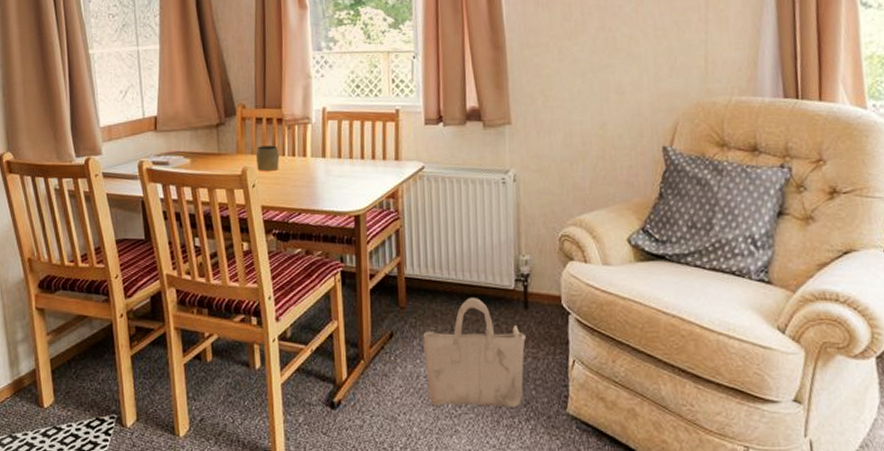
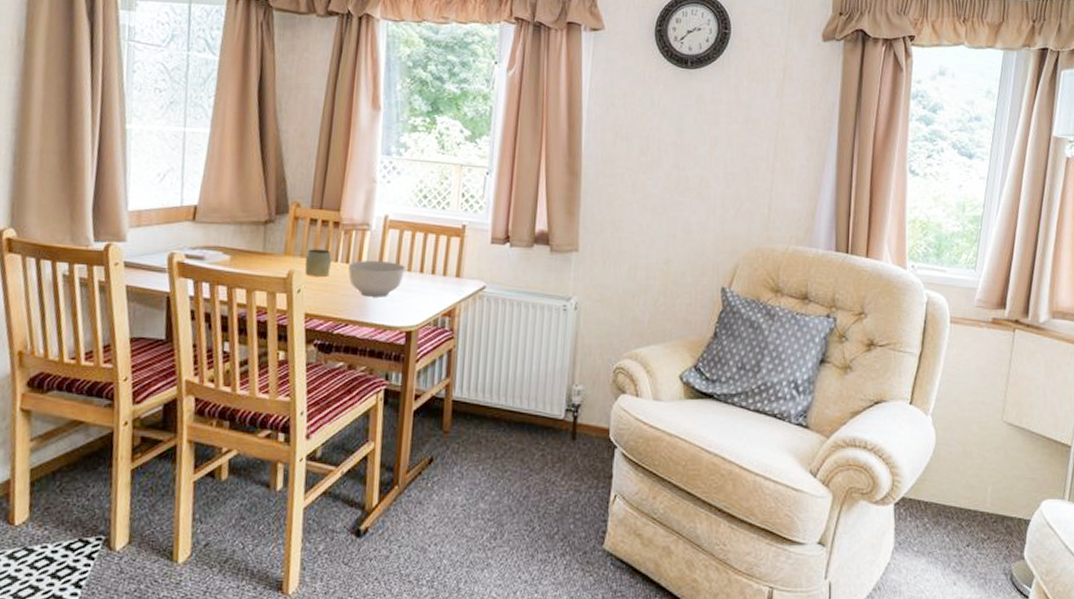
bowl: none [294,151,347,186] -> present [348,260,405,297]
handbag: present [423,298,526,408] -> none [463,426,570,542]

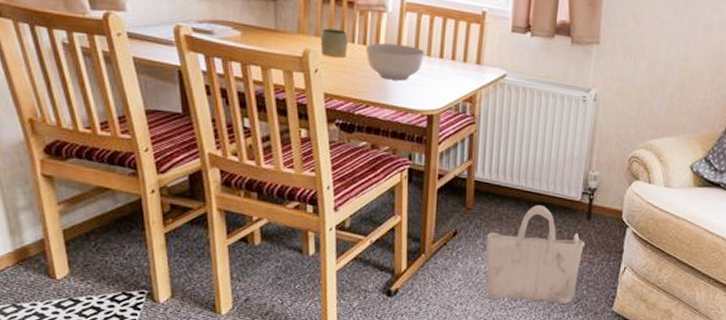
handbag: none [463,426,570,542] -> present [486,205,585,304]

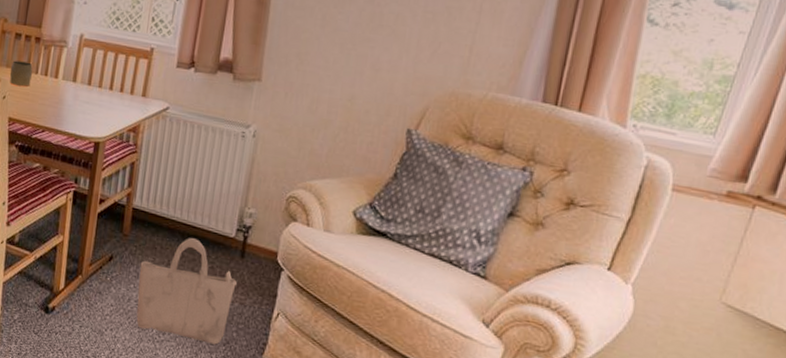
bowl: present [365,43,424,81] -> none [46,74,96,109]

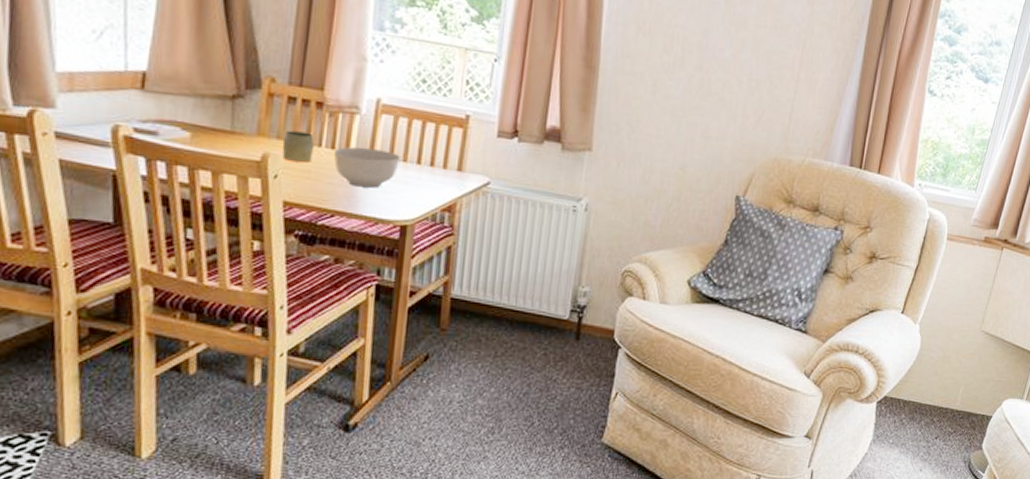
bowl: none [46,74,96,109] -> present [333,147,400,188]
handbag: present [136,238,237,345] -> none [460,325,572,436]

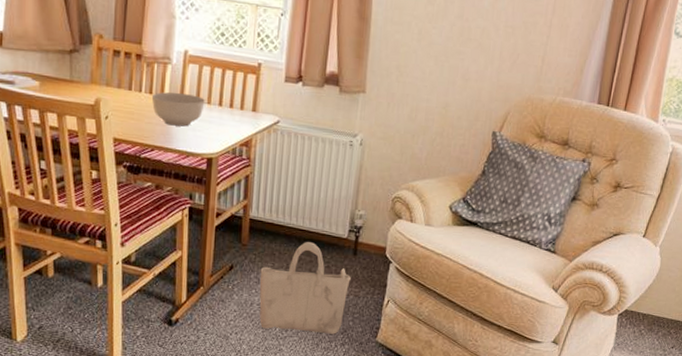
mug: present [282,130,315,164] -> none [110,79,136,107]
handbag: none [460,325,572,436] -> present [259,242,351,334]

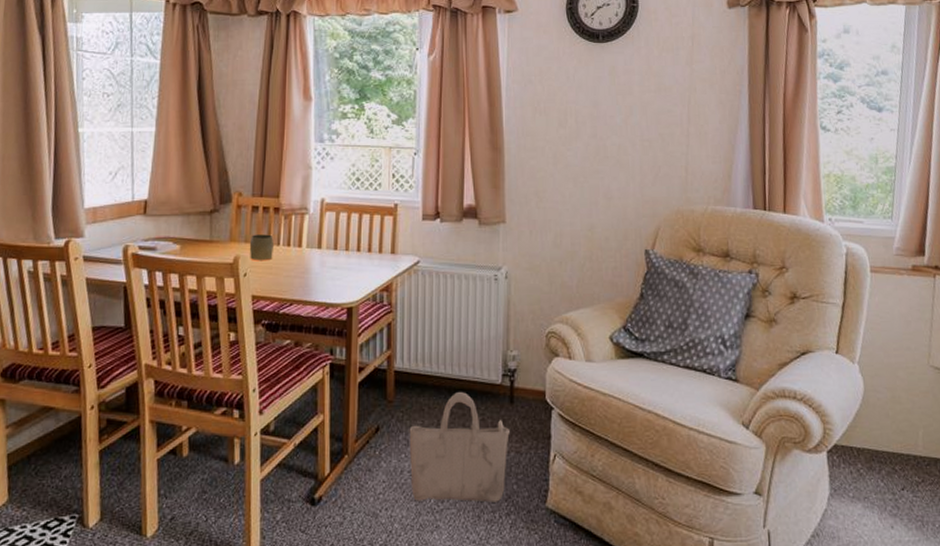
mug: none [110,79,136,107] -> present [249,234,275,261]
bowl: present [151,92,205,127] -> none [289,242,343,277]

